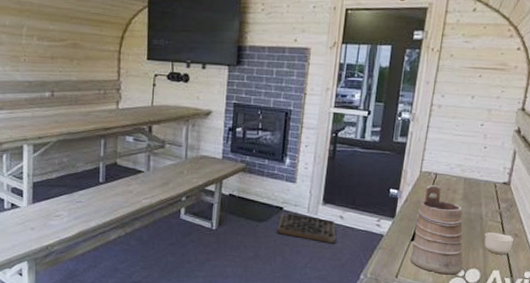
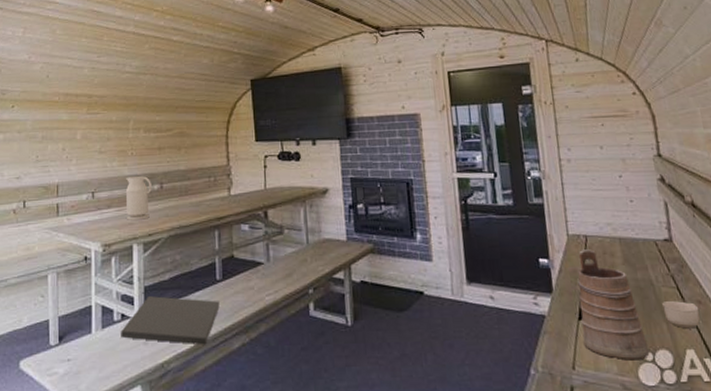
cushion: none [10,191,101,235] -> present [121,296,220,345]
water jug: none [17,81,43,123] -> present [125,175,152,220]
doormat: present [277,213,336,244] -> none [421,298,491,332]

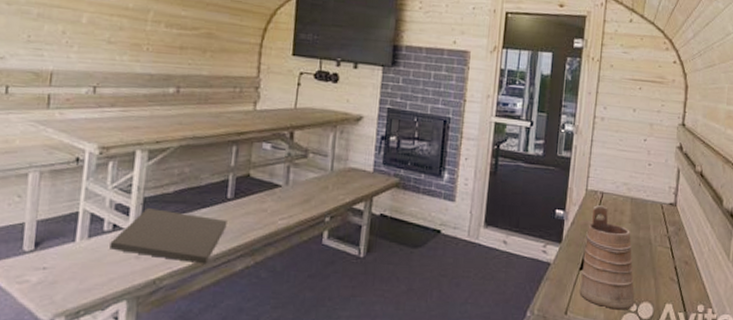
water jug: present [125,175,152,220] -> none [132,74,167,125]
teacup: present [662,301,700,329] -> none [654,260,685,286]

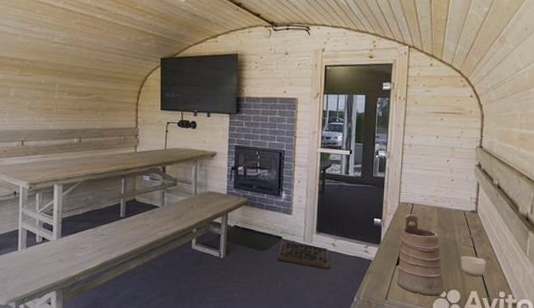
cushion: present [109,208,227,264] -> none [41,226,122,265]
doormat: none [434,237,499,274] -> present [278,241,330,269]
teacup: none [654,260,685,286] -> present [460,256,487,277]

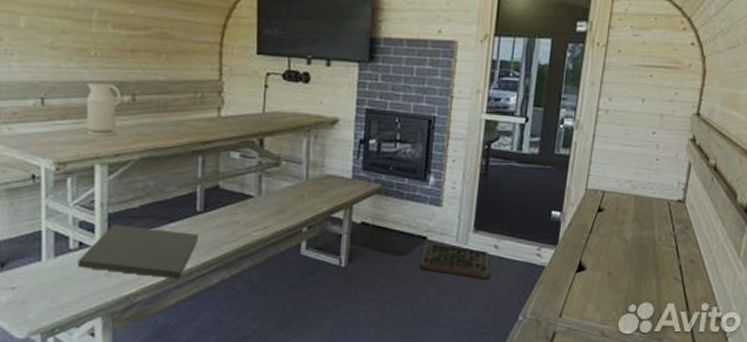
cushion: none [41,226,122,265] -> present [78,224,199,279]
water jug: none [50,130,72,166] -> present [86,82,121,137]
wooden bucket: present [397,214,444,296] -> none [575,205,635,311]
teacup: present [460,256,487,277] -> none [657,259,690,285]

